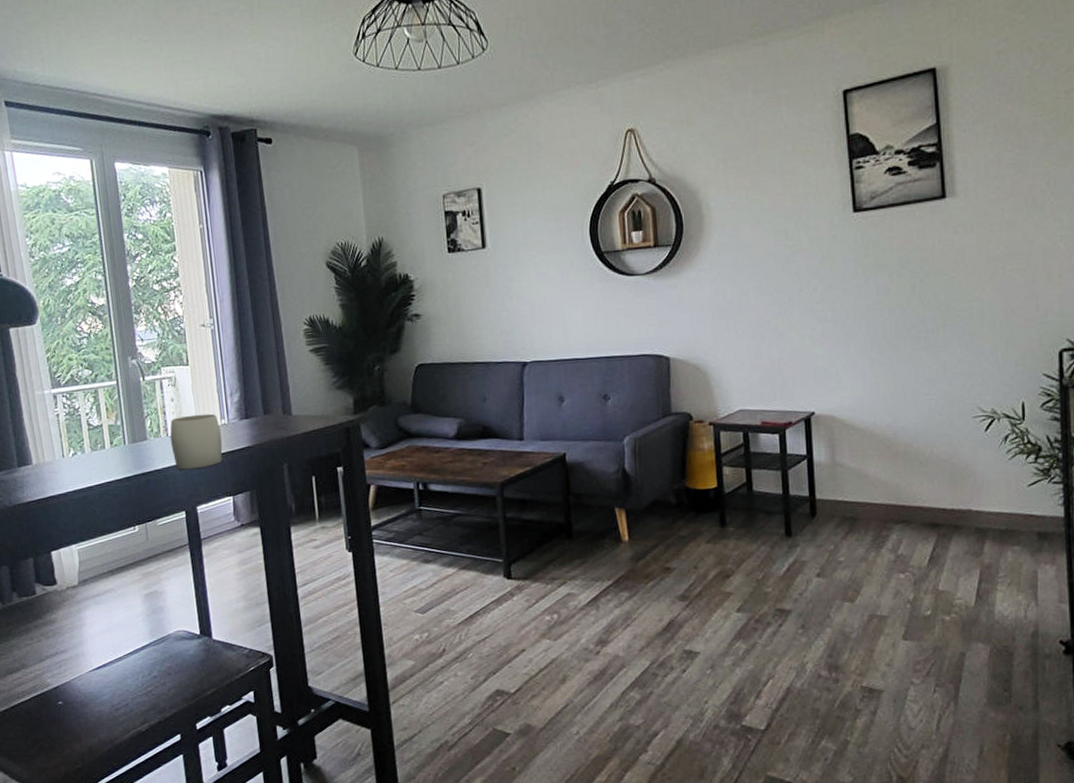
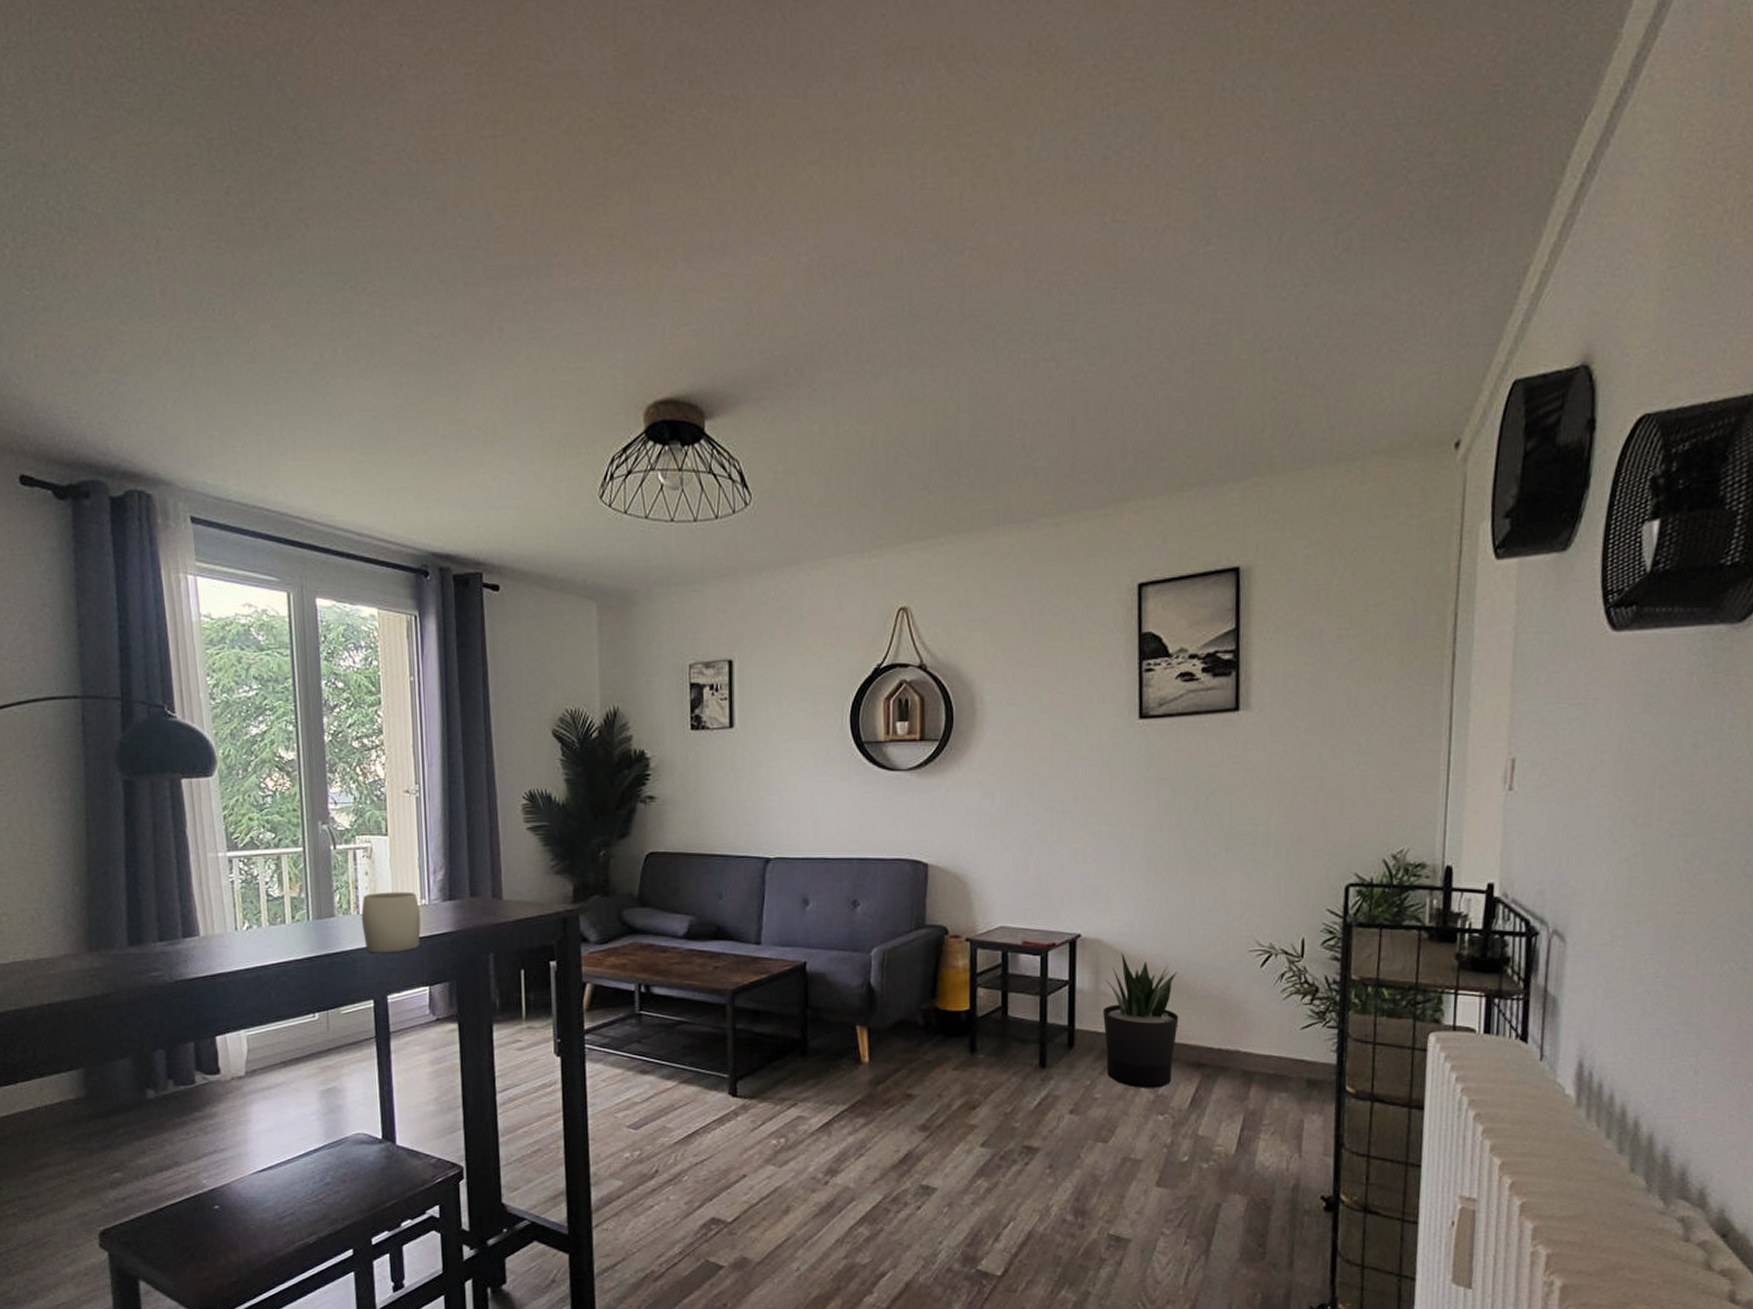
planter: none [839,426,912,550] -> present [1103,952,1179,1088]

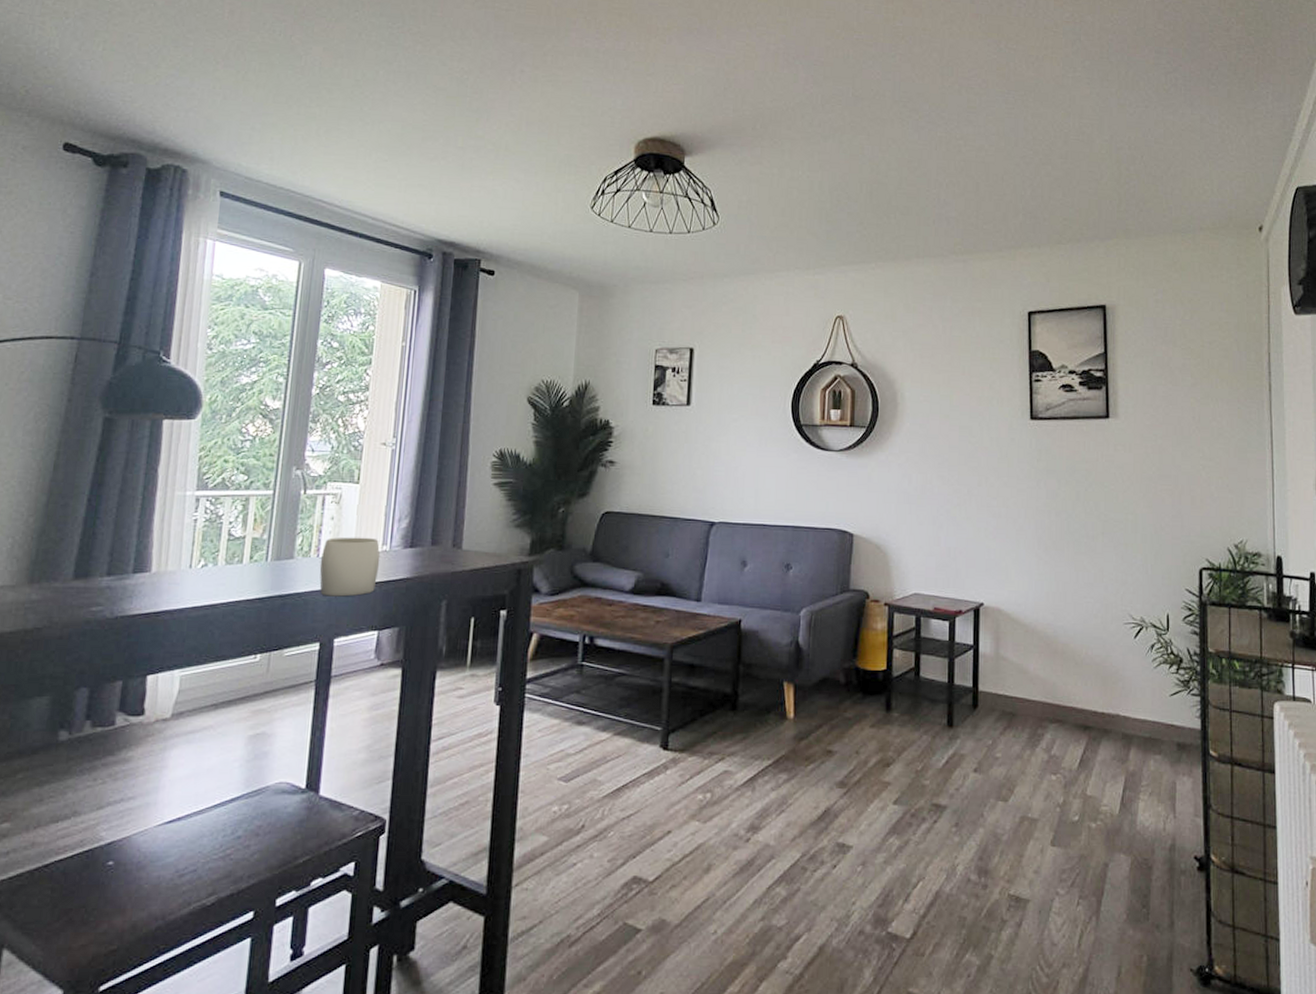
planter: present [1103,952,1179,1088] -> none [1003,620,1068,749]

